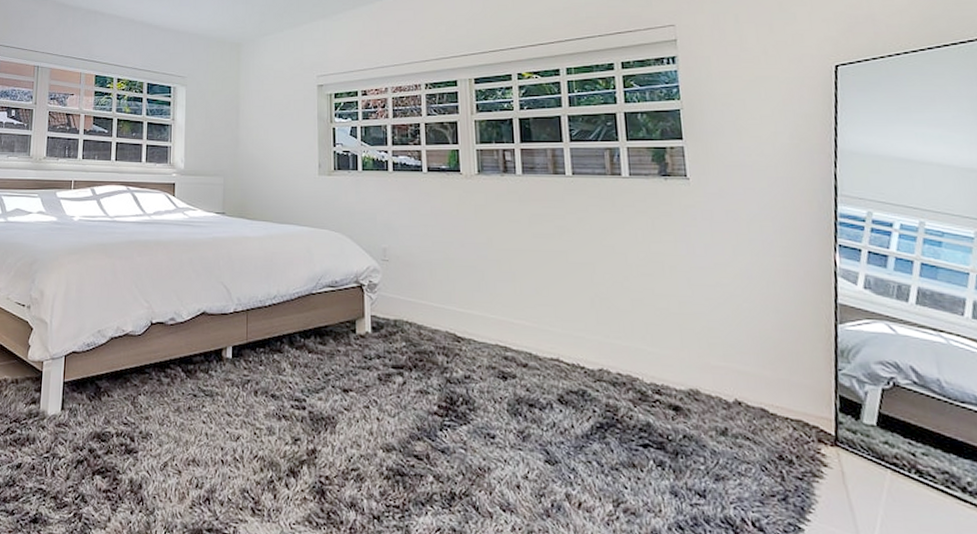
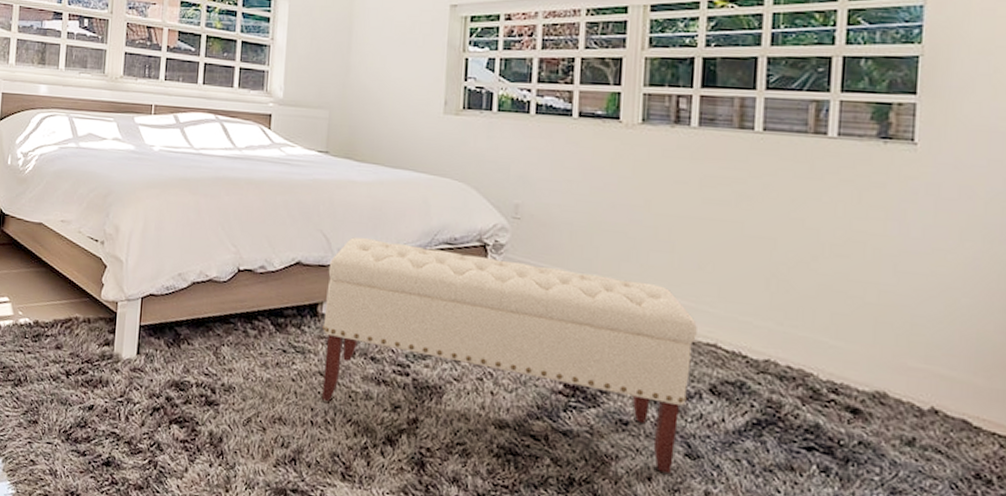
bench: none [228,286,542,480] -> present [321,237,697,474]

